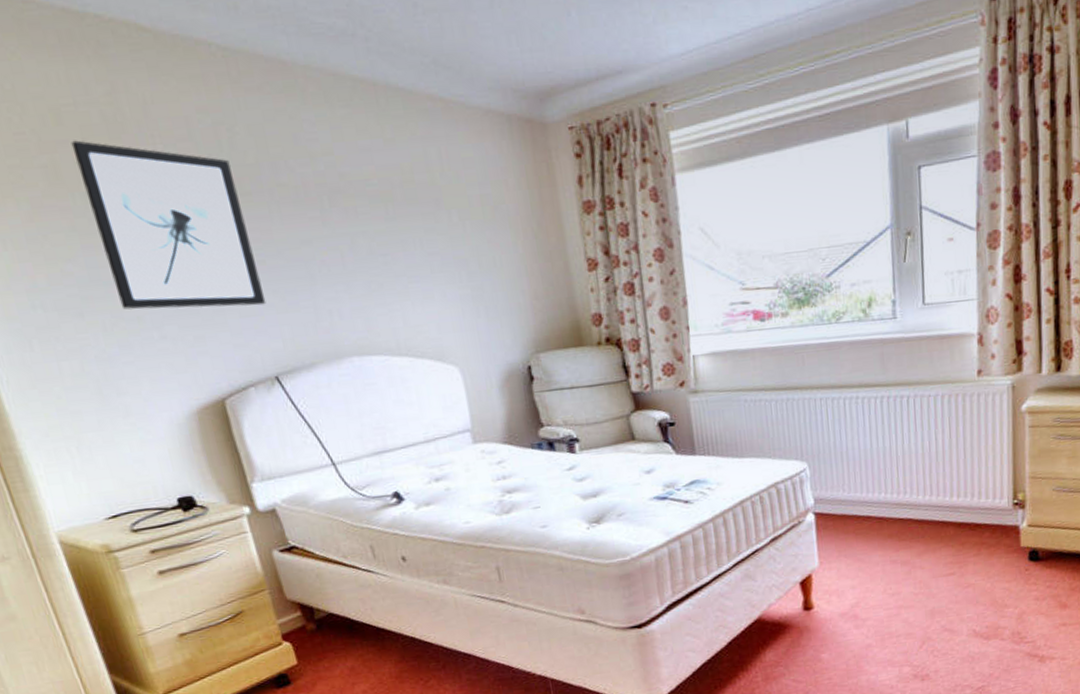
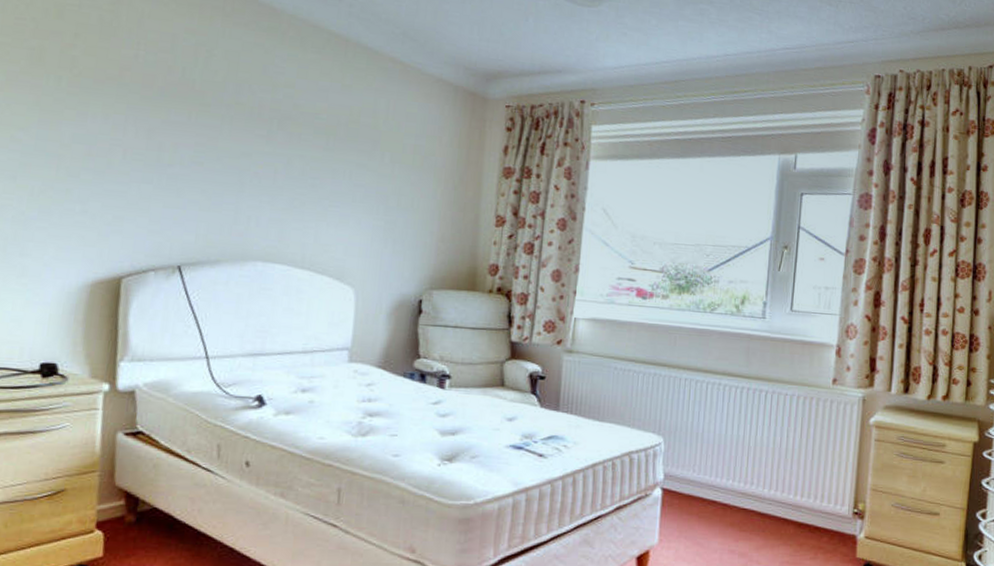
wall art: present [71,140,266,310] -> none [55,33,200,201]

